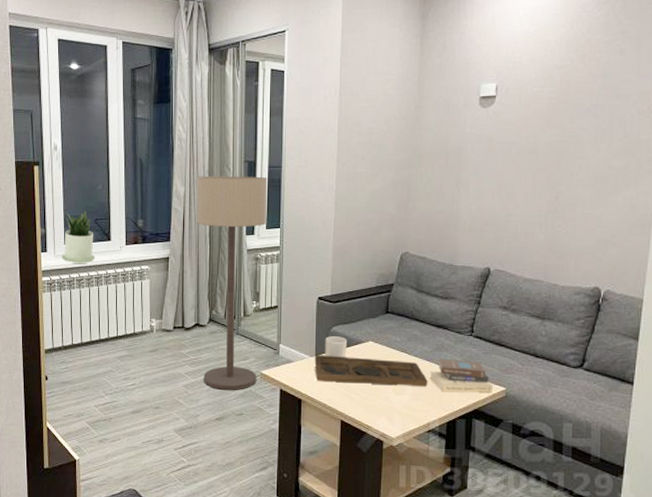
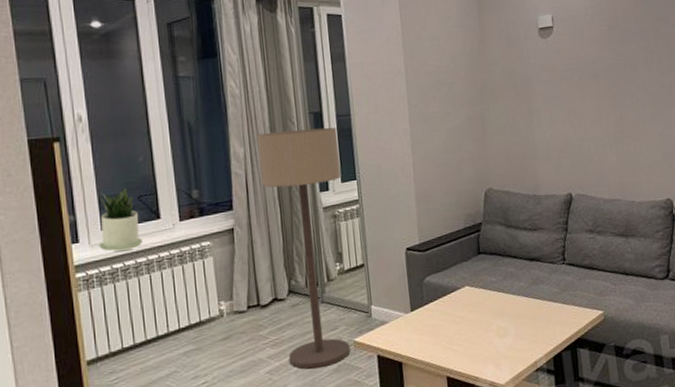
decorative tray: present [314,355,428,387] -> none [410,300,530,339]
mug: present [325,336,347,358] -> none [419,286,444,310]
books: present [429,358,493,393] -> none [529,289,592,327]

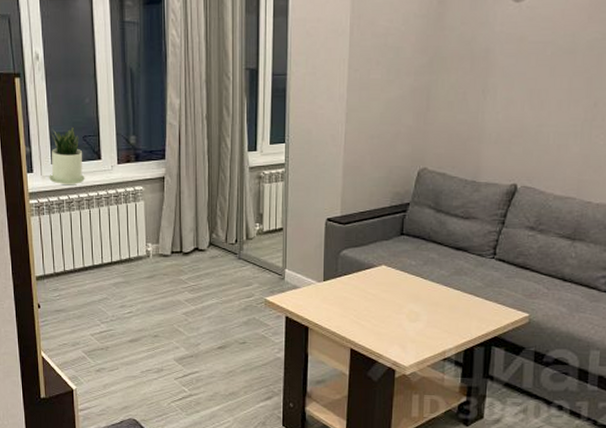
floor lamp: present [256,127,351,370] -> none [192,85,271,319]

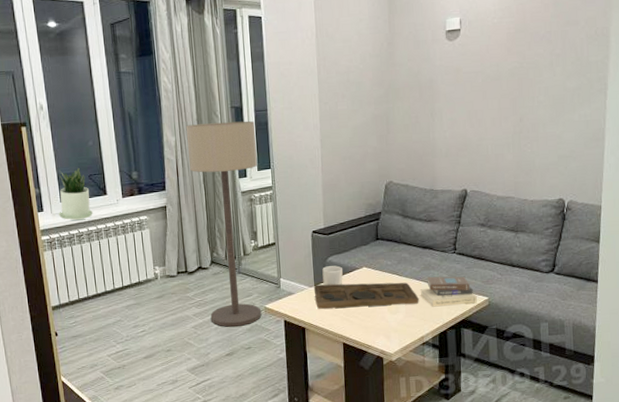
floor lamp: none [192,85,271,319] -> present [186,121,262,328]
decorative tray: none [322,280,445,313] -> present [313,282,419,310]
mug: none [334,260,357,283] -> present [322,265,343,285]
books: none [446,283,515,320] -> present [420,276,477,307]

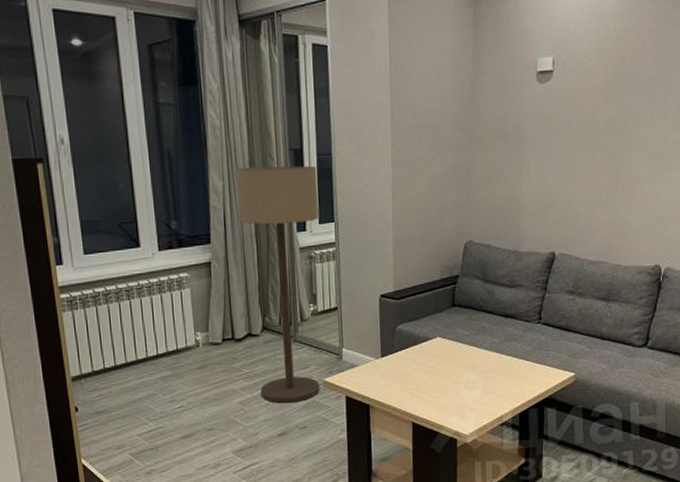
planter: present [58,168,93,221] -> none [80,215,123,277]
decorative tray: present [313,282,419,310] -> none [380,355,499,385]
mug: present [322,265,343,285] -> none [390,335,414,357]
books: present [420,276,477,307] -> none [500,348,563,383]

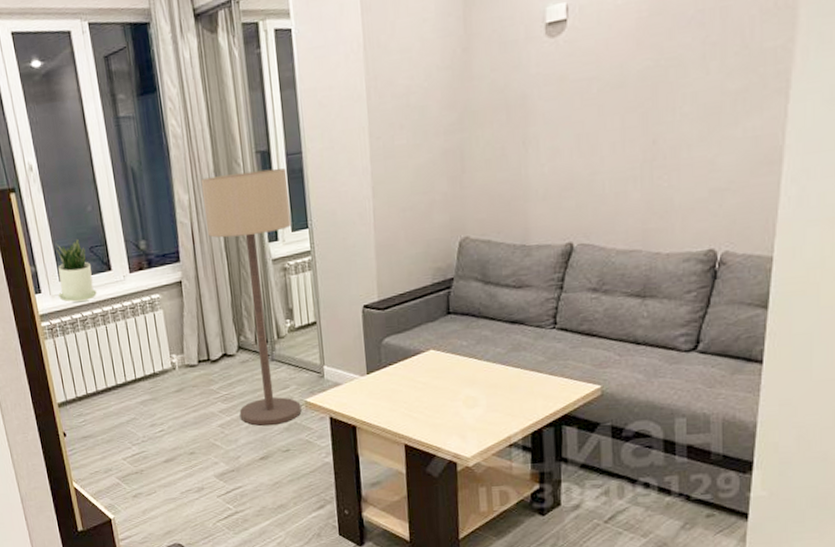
planter: none [80,215,123,277] -> present [55,240,97,303]

